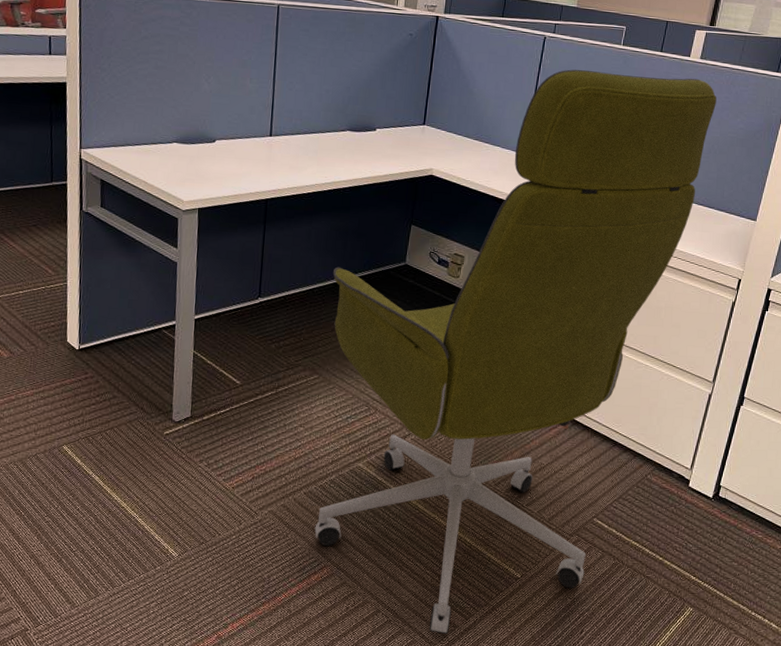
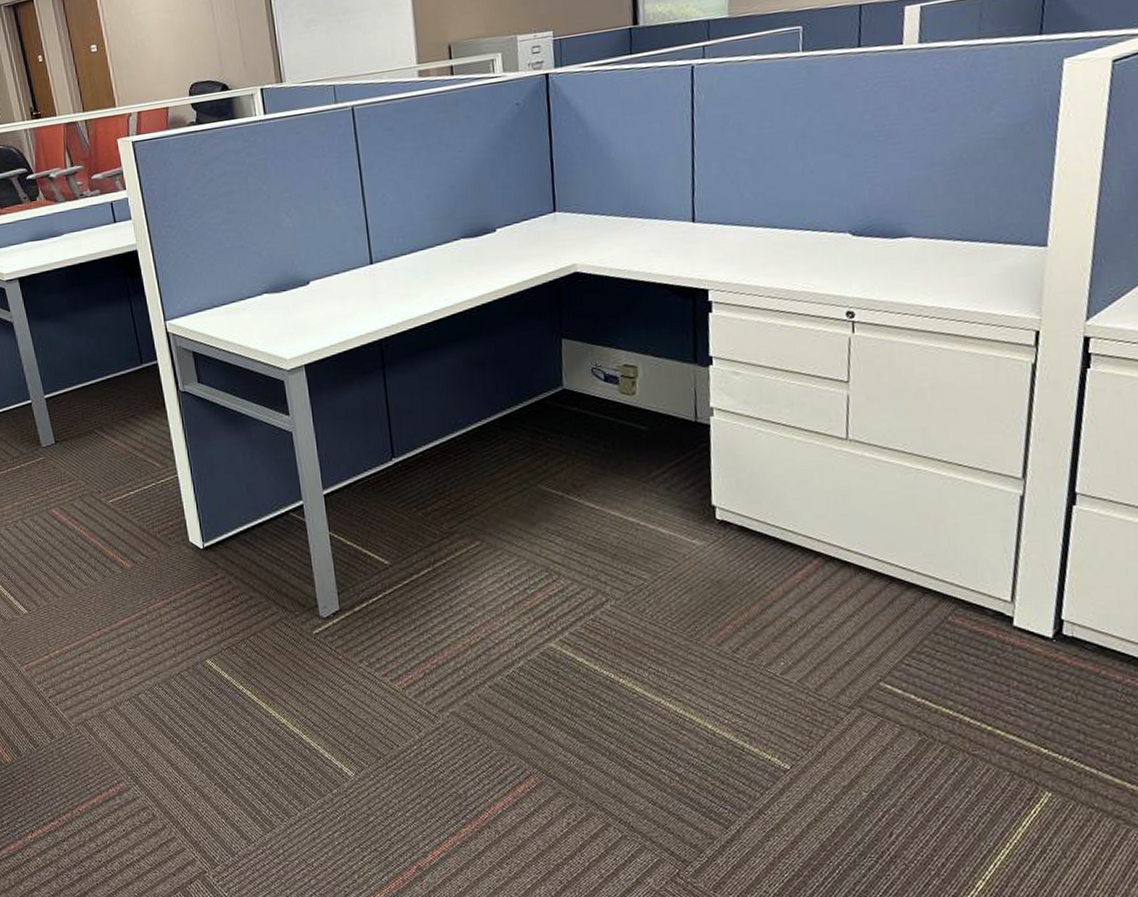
office chair: present [314,69,717,635] -> none [474,70,955,850]

